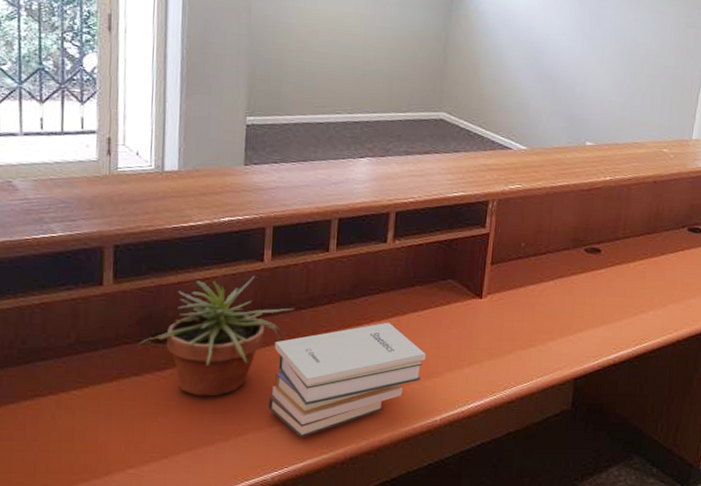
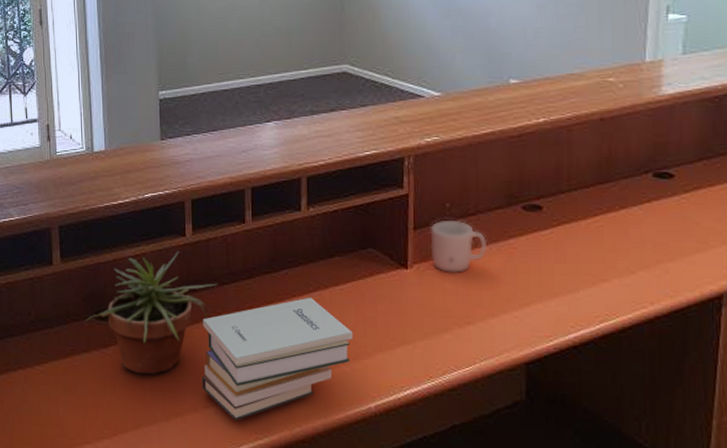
mug: none [503,258,554,303] -> present [430,221,488,273]

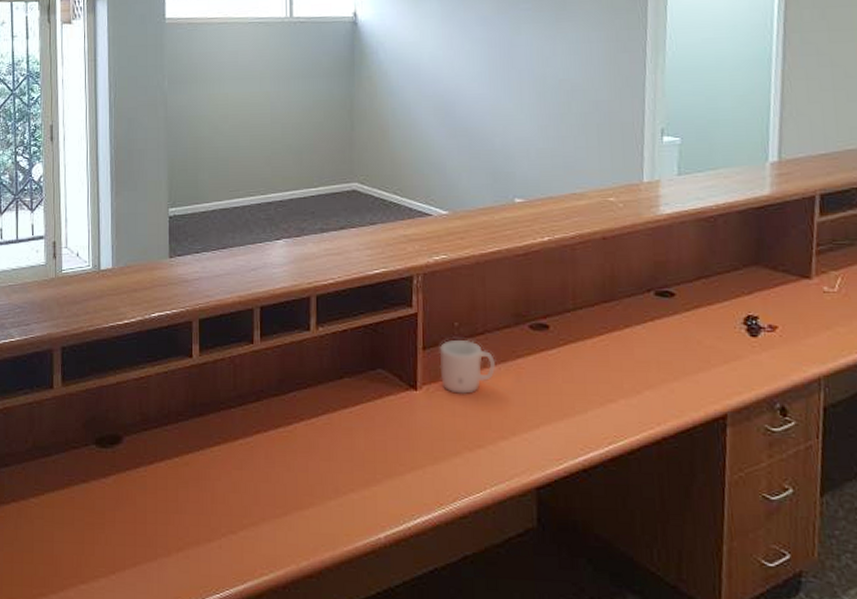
potted plant: present [84,251,218,375] -> none [84,373,225,506]
books: present [201,297,353,421] -> none [205,420,362,556]

